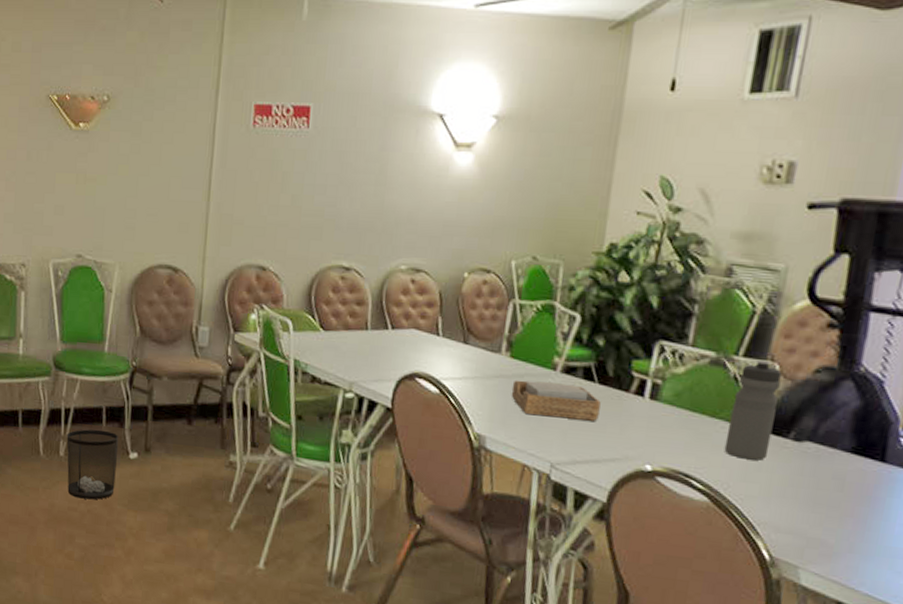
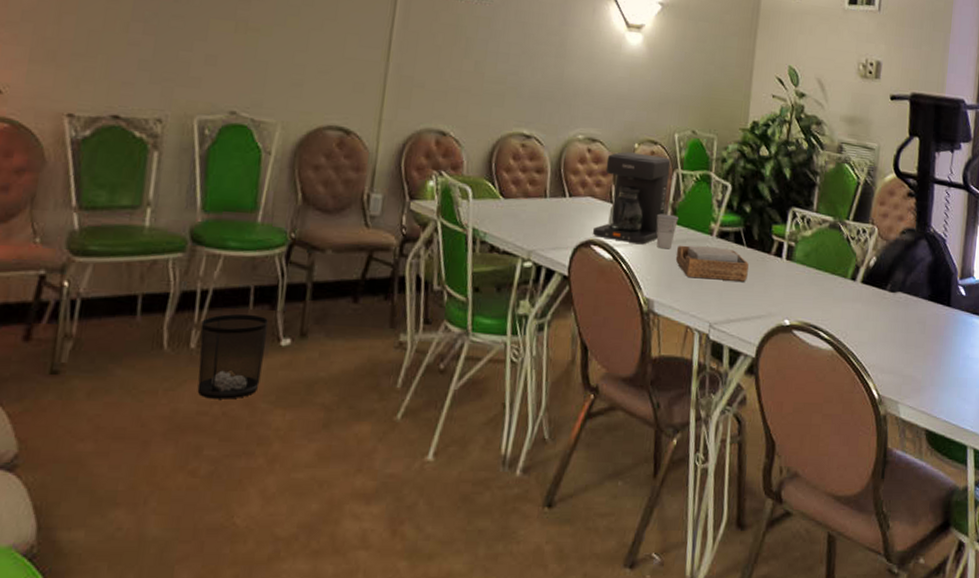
coffee maker: none [417,281,507,379] -> present [592,151,671,245]
cup: none [488,346,516,384] -> present [656,213,680,249]
water bottle: present [724,359,782,461] -> none [842,223,880,311]

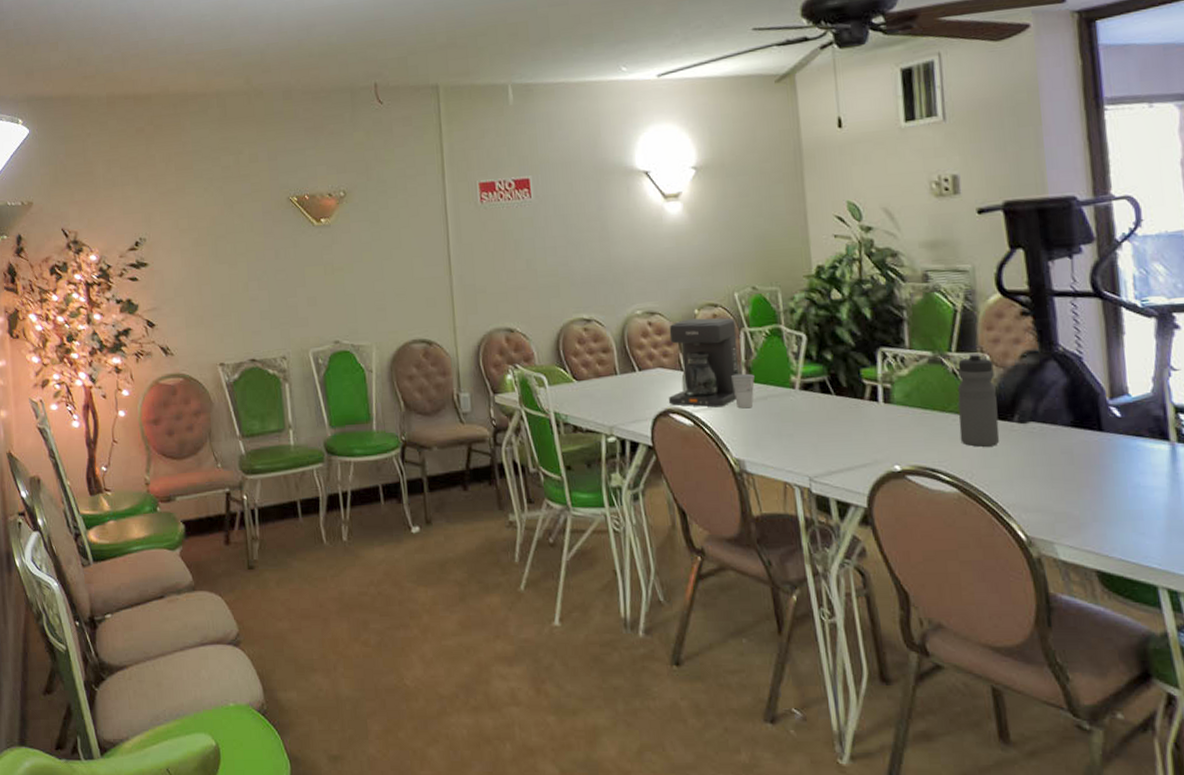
waste bin: present [197,313,269,399] -> none [347,508,402,581]
napkin holder: present [675,245,749,282] -> none [758,399,843,434]
water bottle: none [842,223,880,311] -> present [957,352,1000,447]

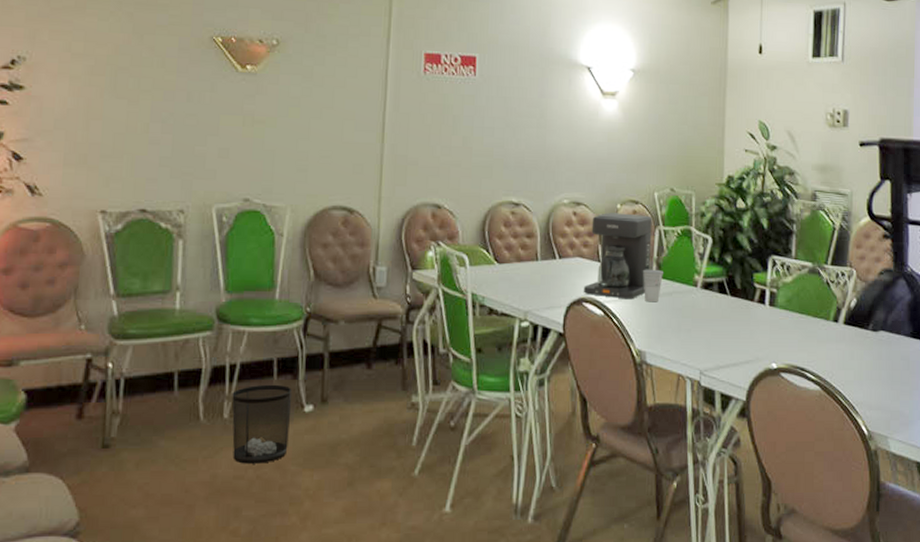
waste bin: none [347,508,402,581] -> present [232,384,292,464]
water bottle: present [957,352,1000,447] -> none [826,267,859,350]

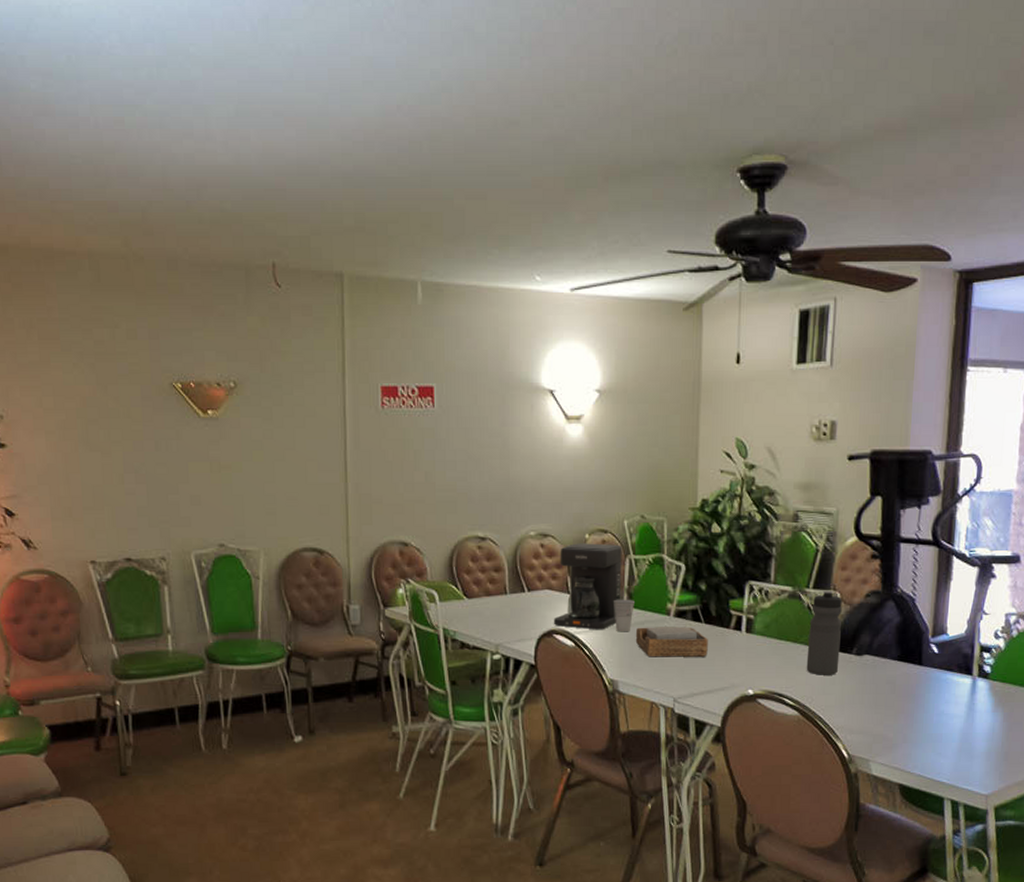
waste bin: present [232,384,292,464] -> none [228,717,283,789]
napkin holder: none [663,297,733,329] -> present [635,625,708,657]
water bottle: none [826,267,859,350] -> present [806,590,843,675]

